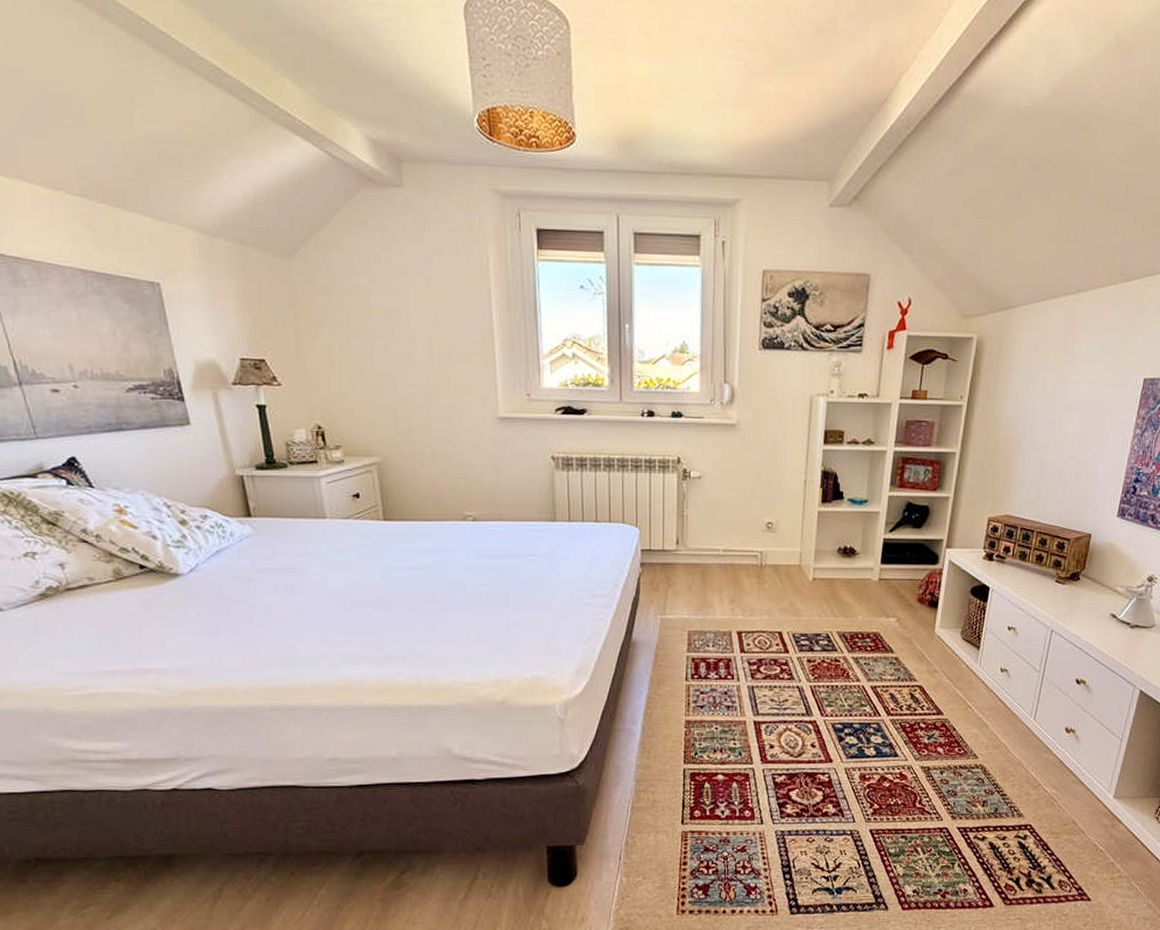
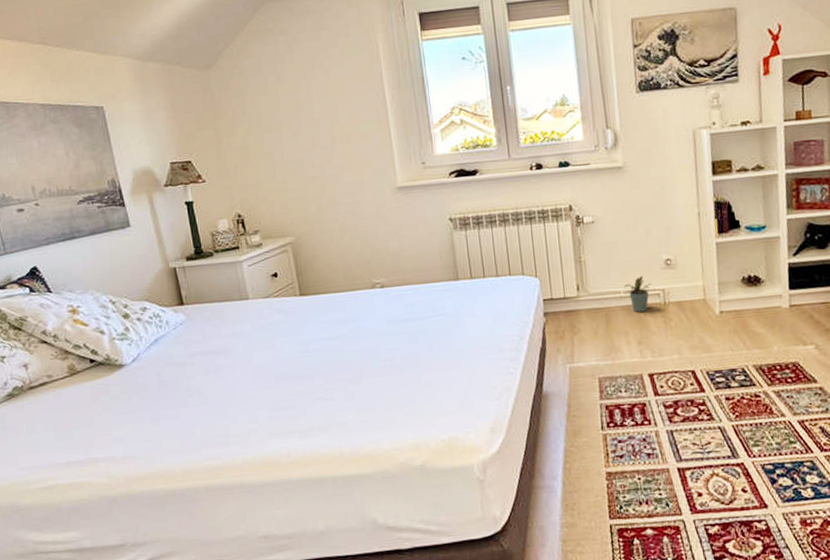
potted plant: none [723,535,751,571] -> present [623,275,652,313]

